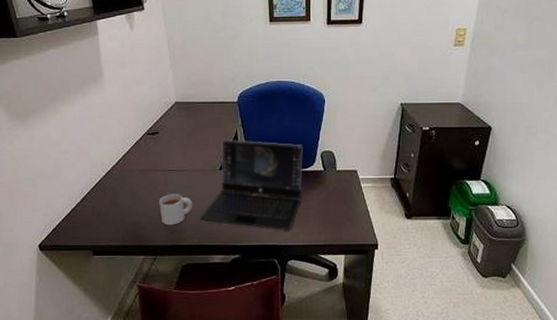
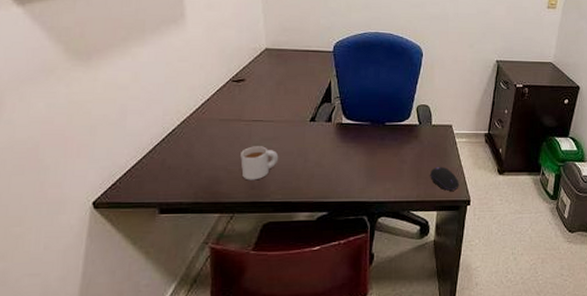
laptop: present [199,139,303,231] -> none [285,90,399,187]
computer mouse: none [337,211,366,235] -> present [430,166,459,191]

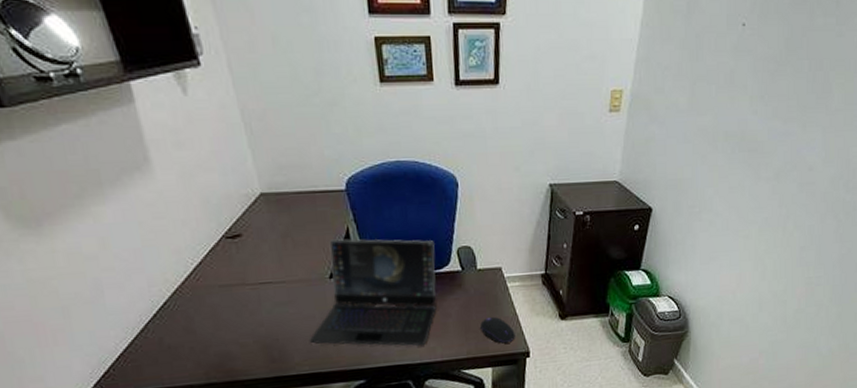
mug: present [240,146,279,180] -> none [252,312,299,353]
laptop: none [285,90,399,187] -> present [309,239,437,347]

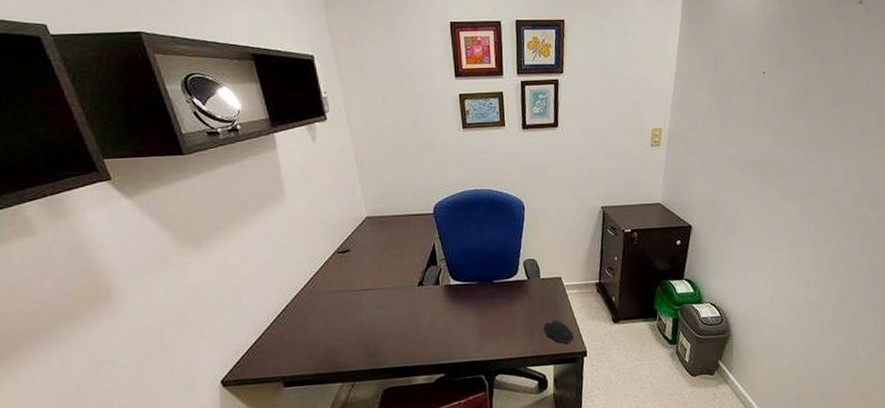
laptop: present [309,239,437,347] -> none [399,253,506,345]

